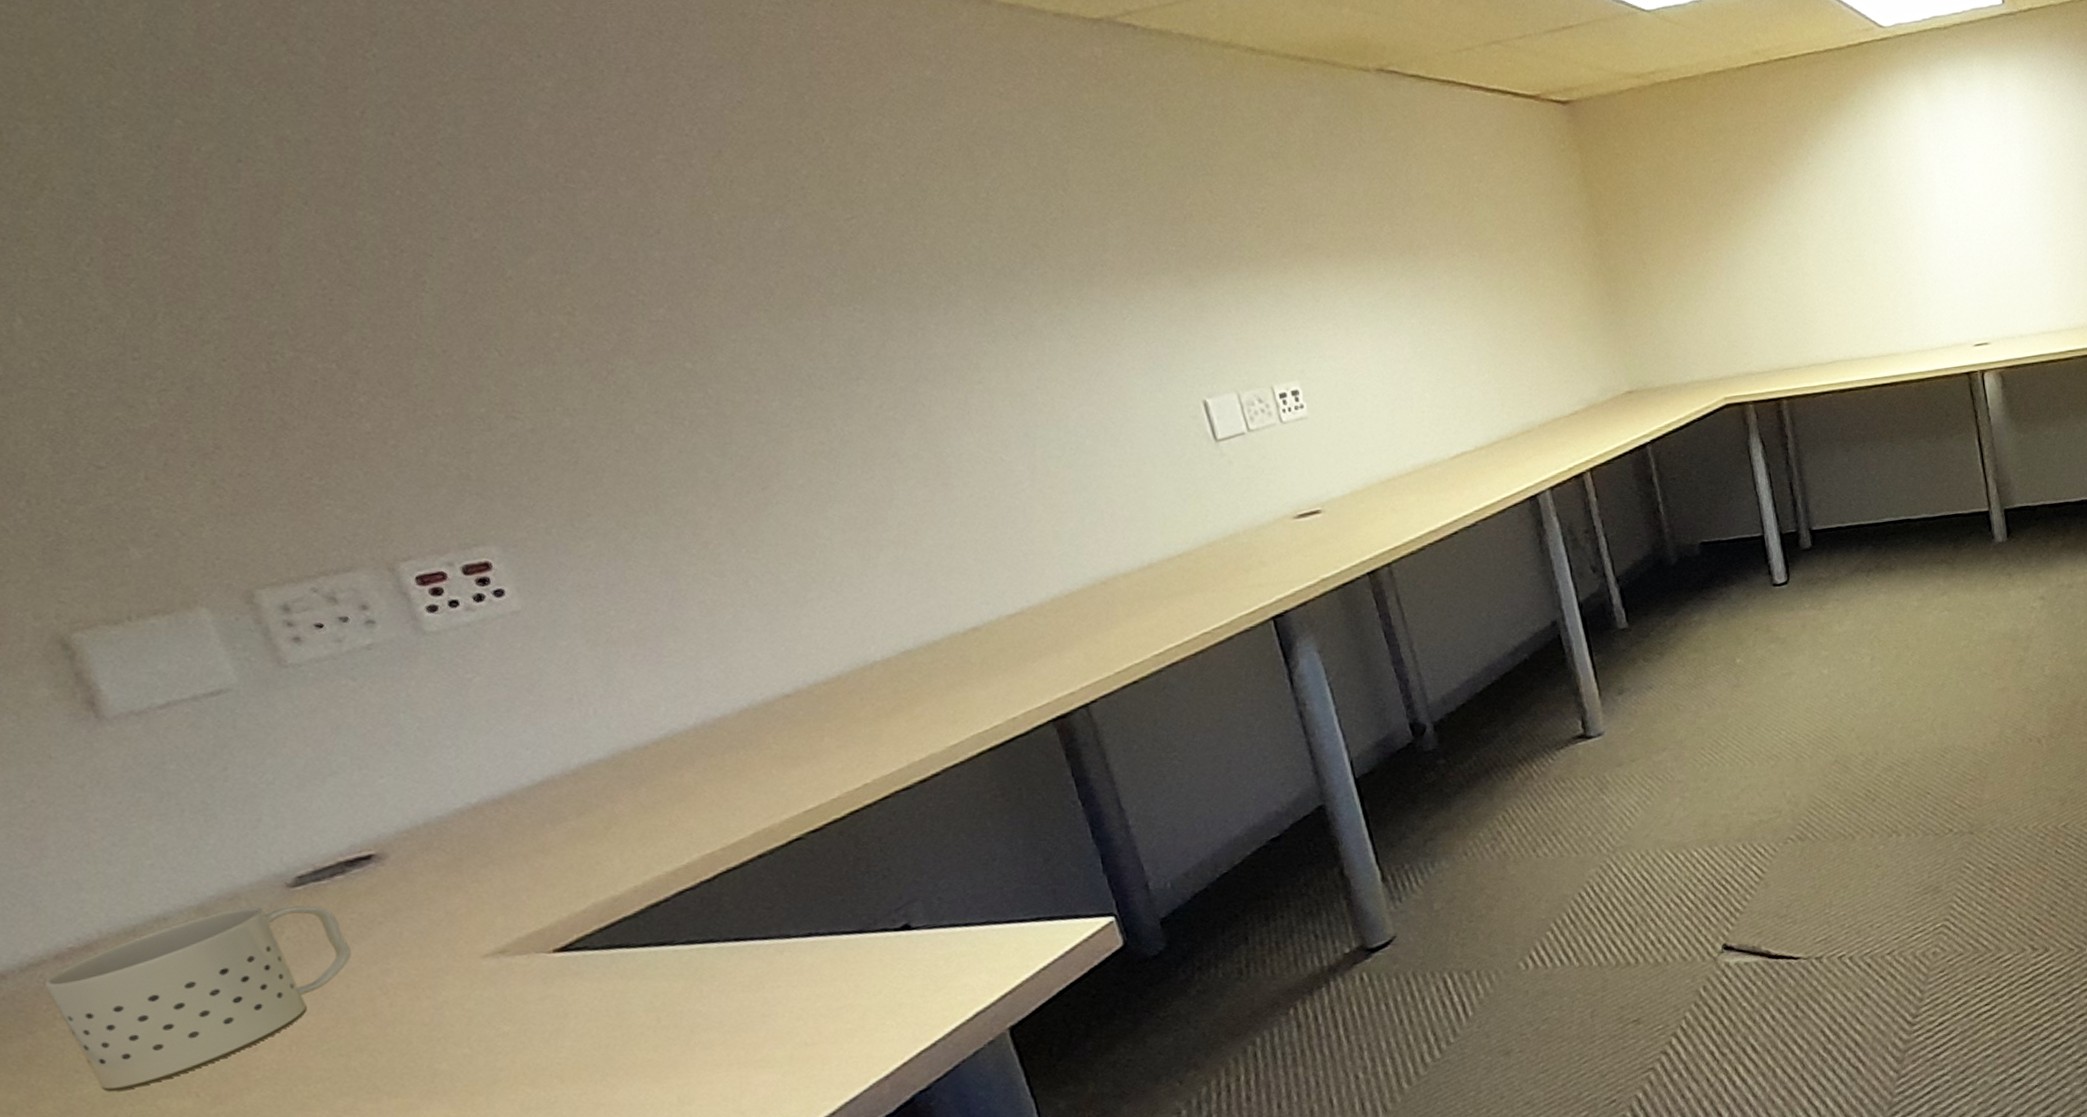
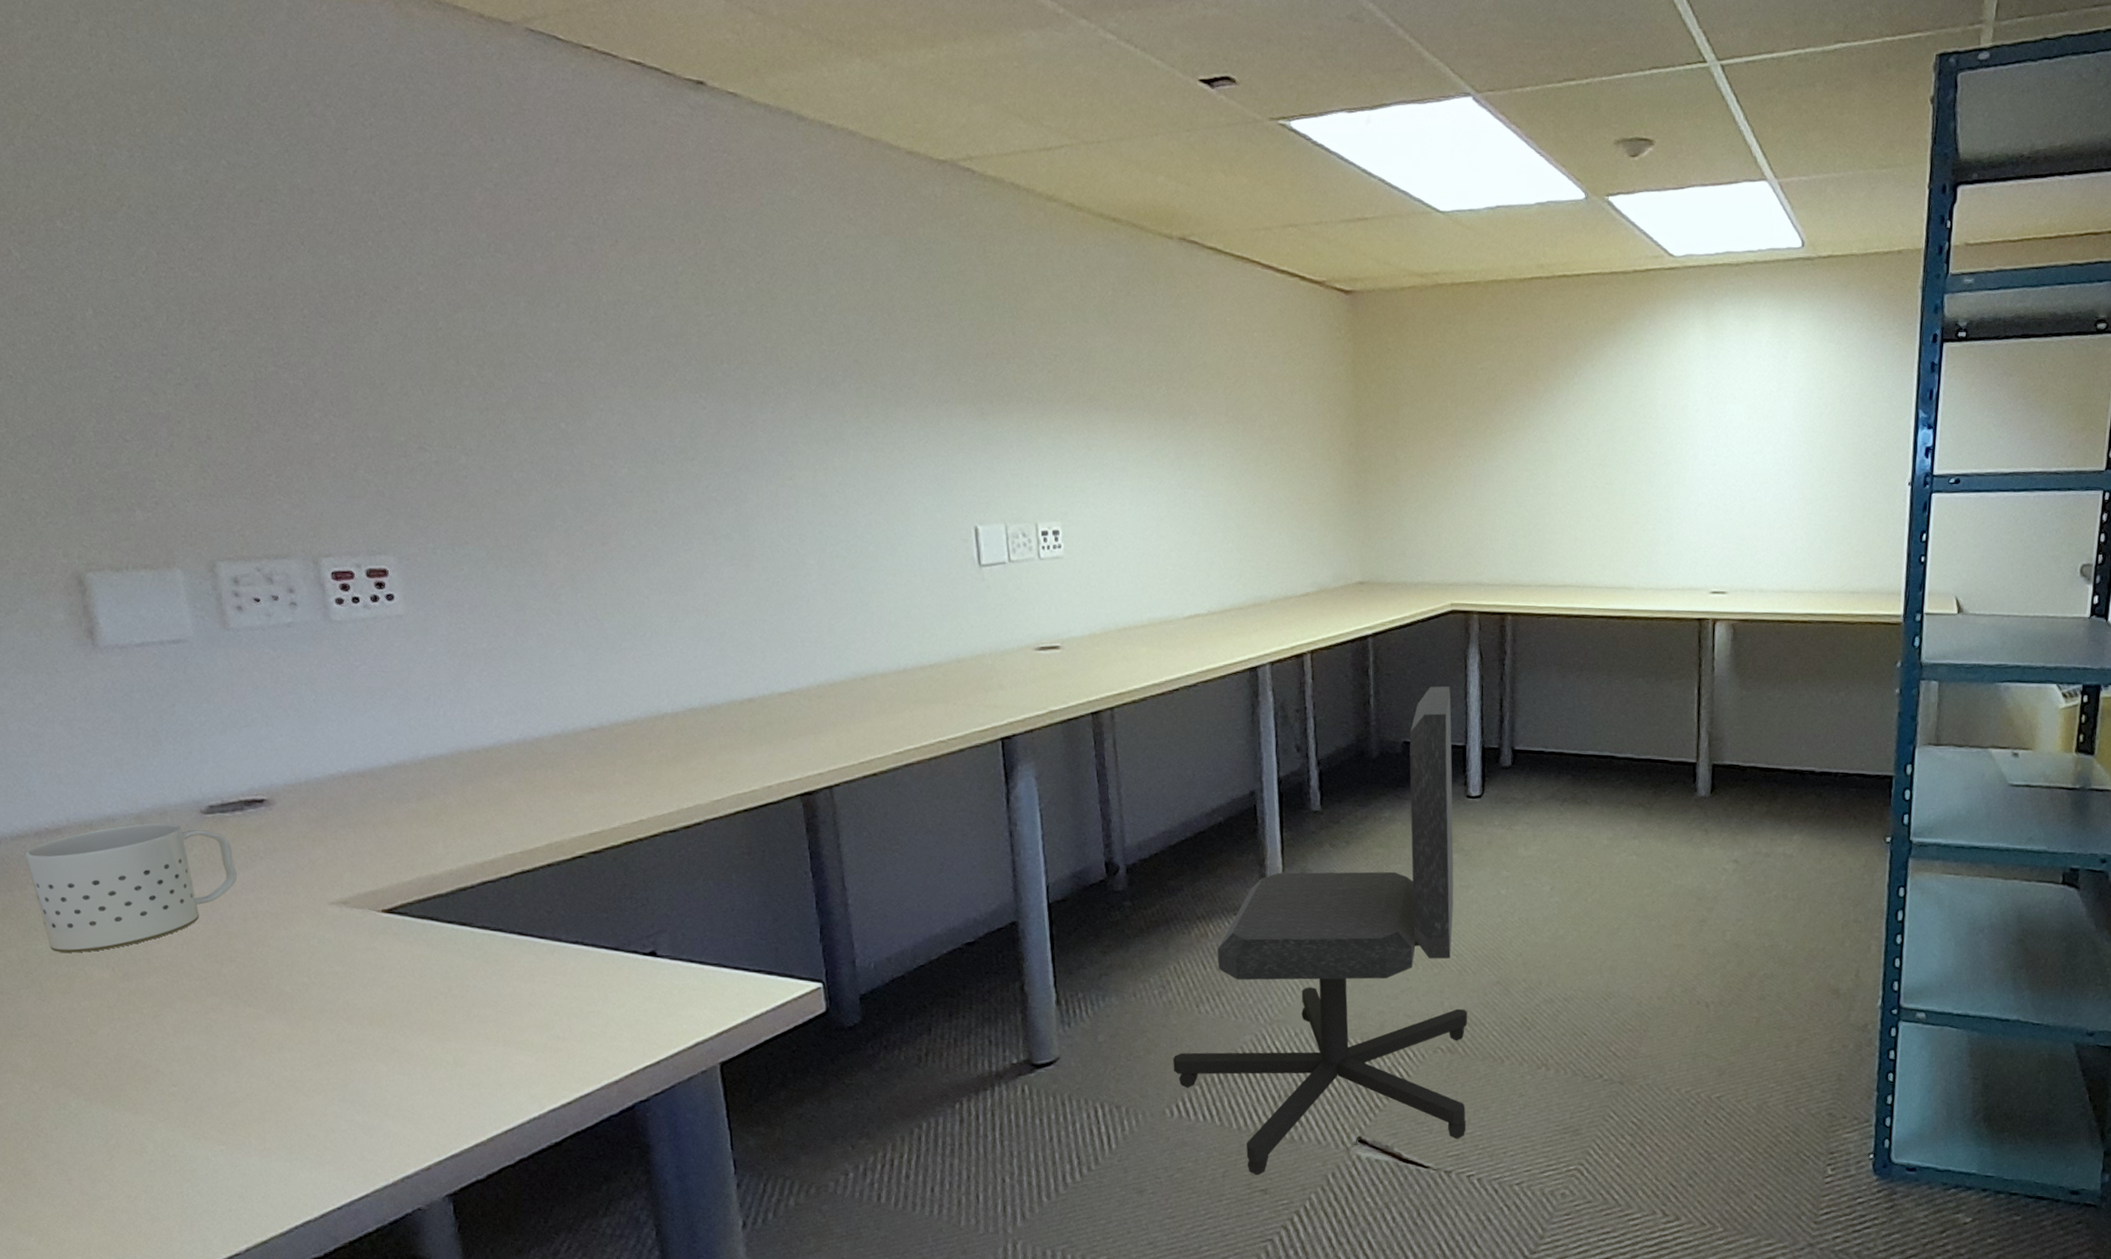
chair: none [1518,480,1829,1008] -> present [1173,686,1468,1175]

